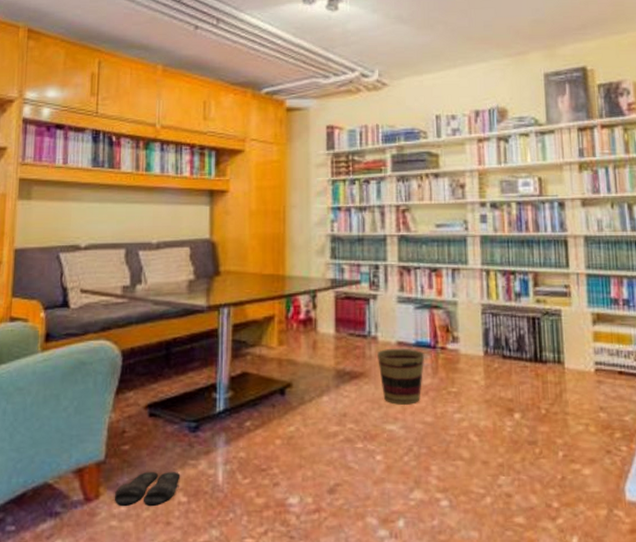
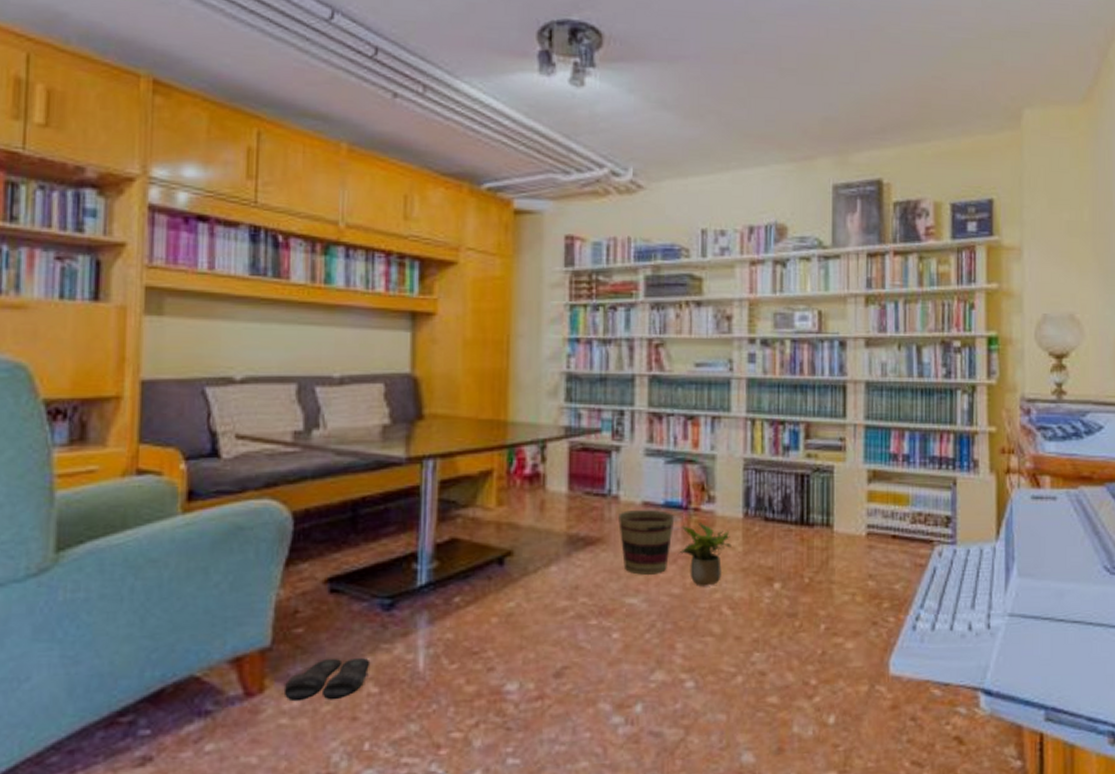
potted plant: none [428,360,475,416] -> present [677,523,732,586]

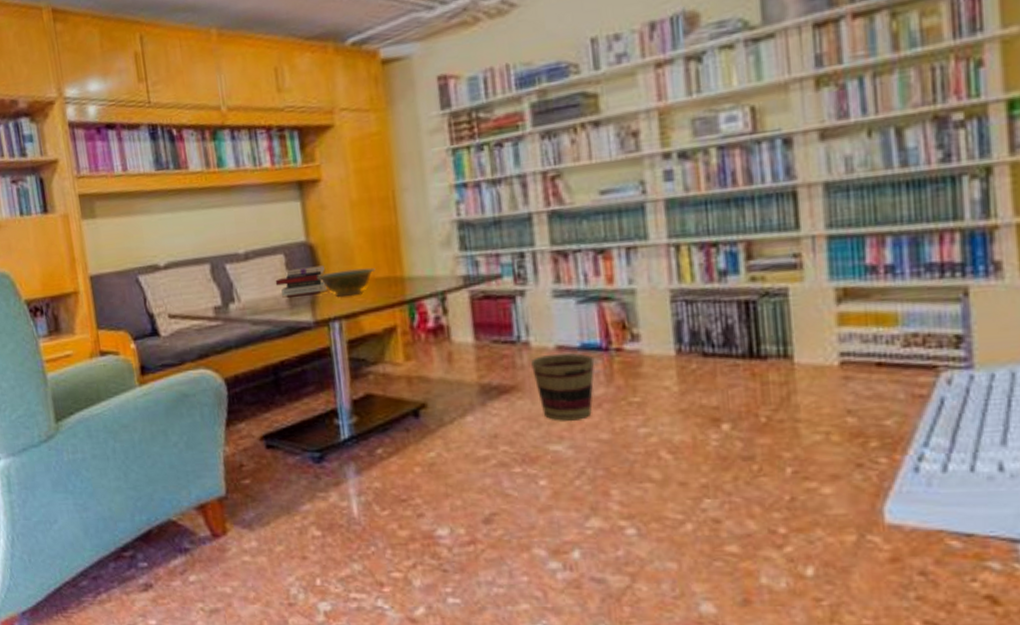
slippers: present [283,657,369,700] -> none [242,504,311,541]
books: none [369,400,427,430] -> present [275,265,328,298]
decorative bowl: none [417,408,480,436] -> present [317,267,376,298]
potted plant: present [677,523,732,586] -> none [601,363,665,431]

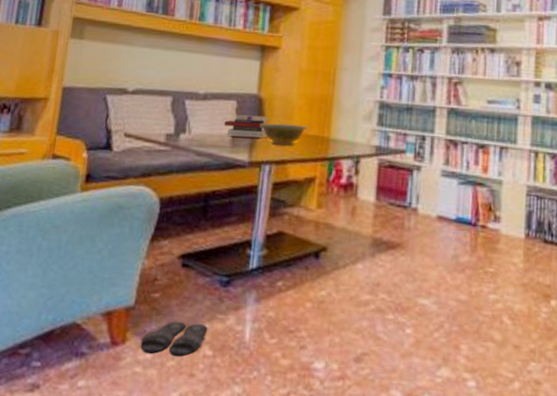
slippers: none [242,504,311,541] -> present [140,321,207,356]
basket: present [531,352,595,422] -> none [416,221,465,281]

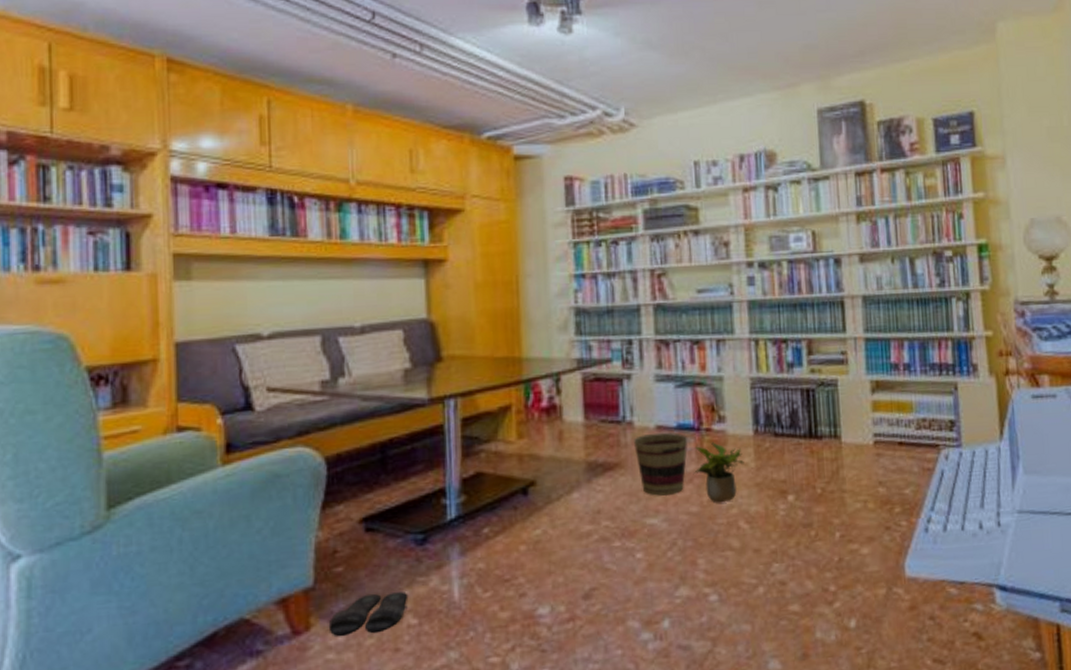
books: present [224,114,267,140] -> none [391,343,446,374]
decorative bowl: present [260,123,309,147] -> none [435,347,495,376]
basket: none [416,221,465,281] -> present [634,432,688,497]
potted plant: none [465,239,513,296] -> present [693,442,744,503]

